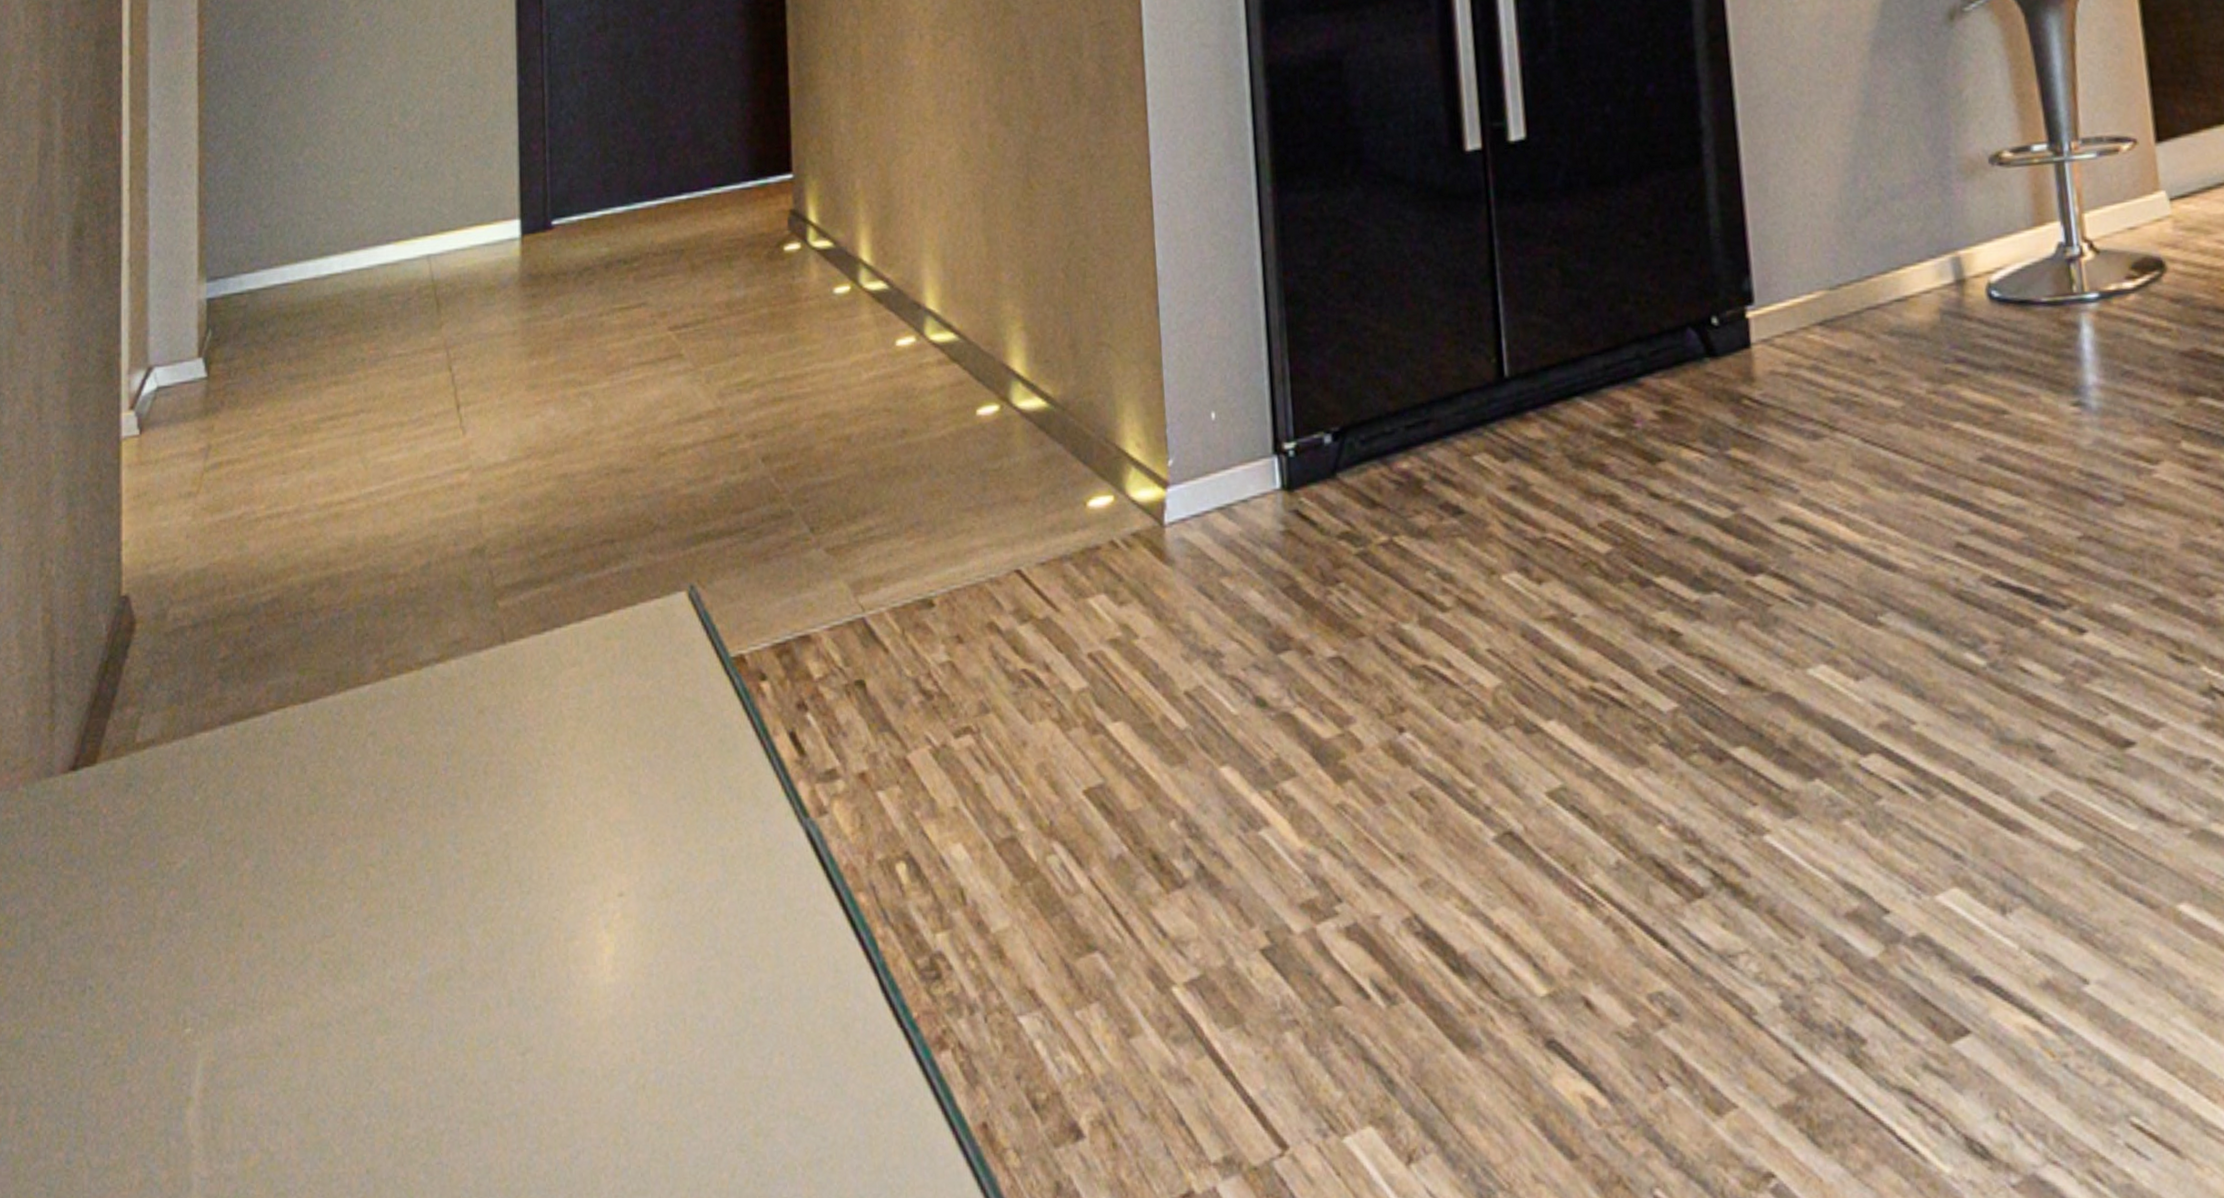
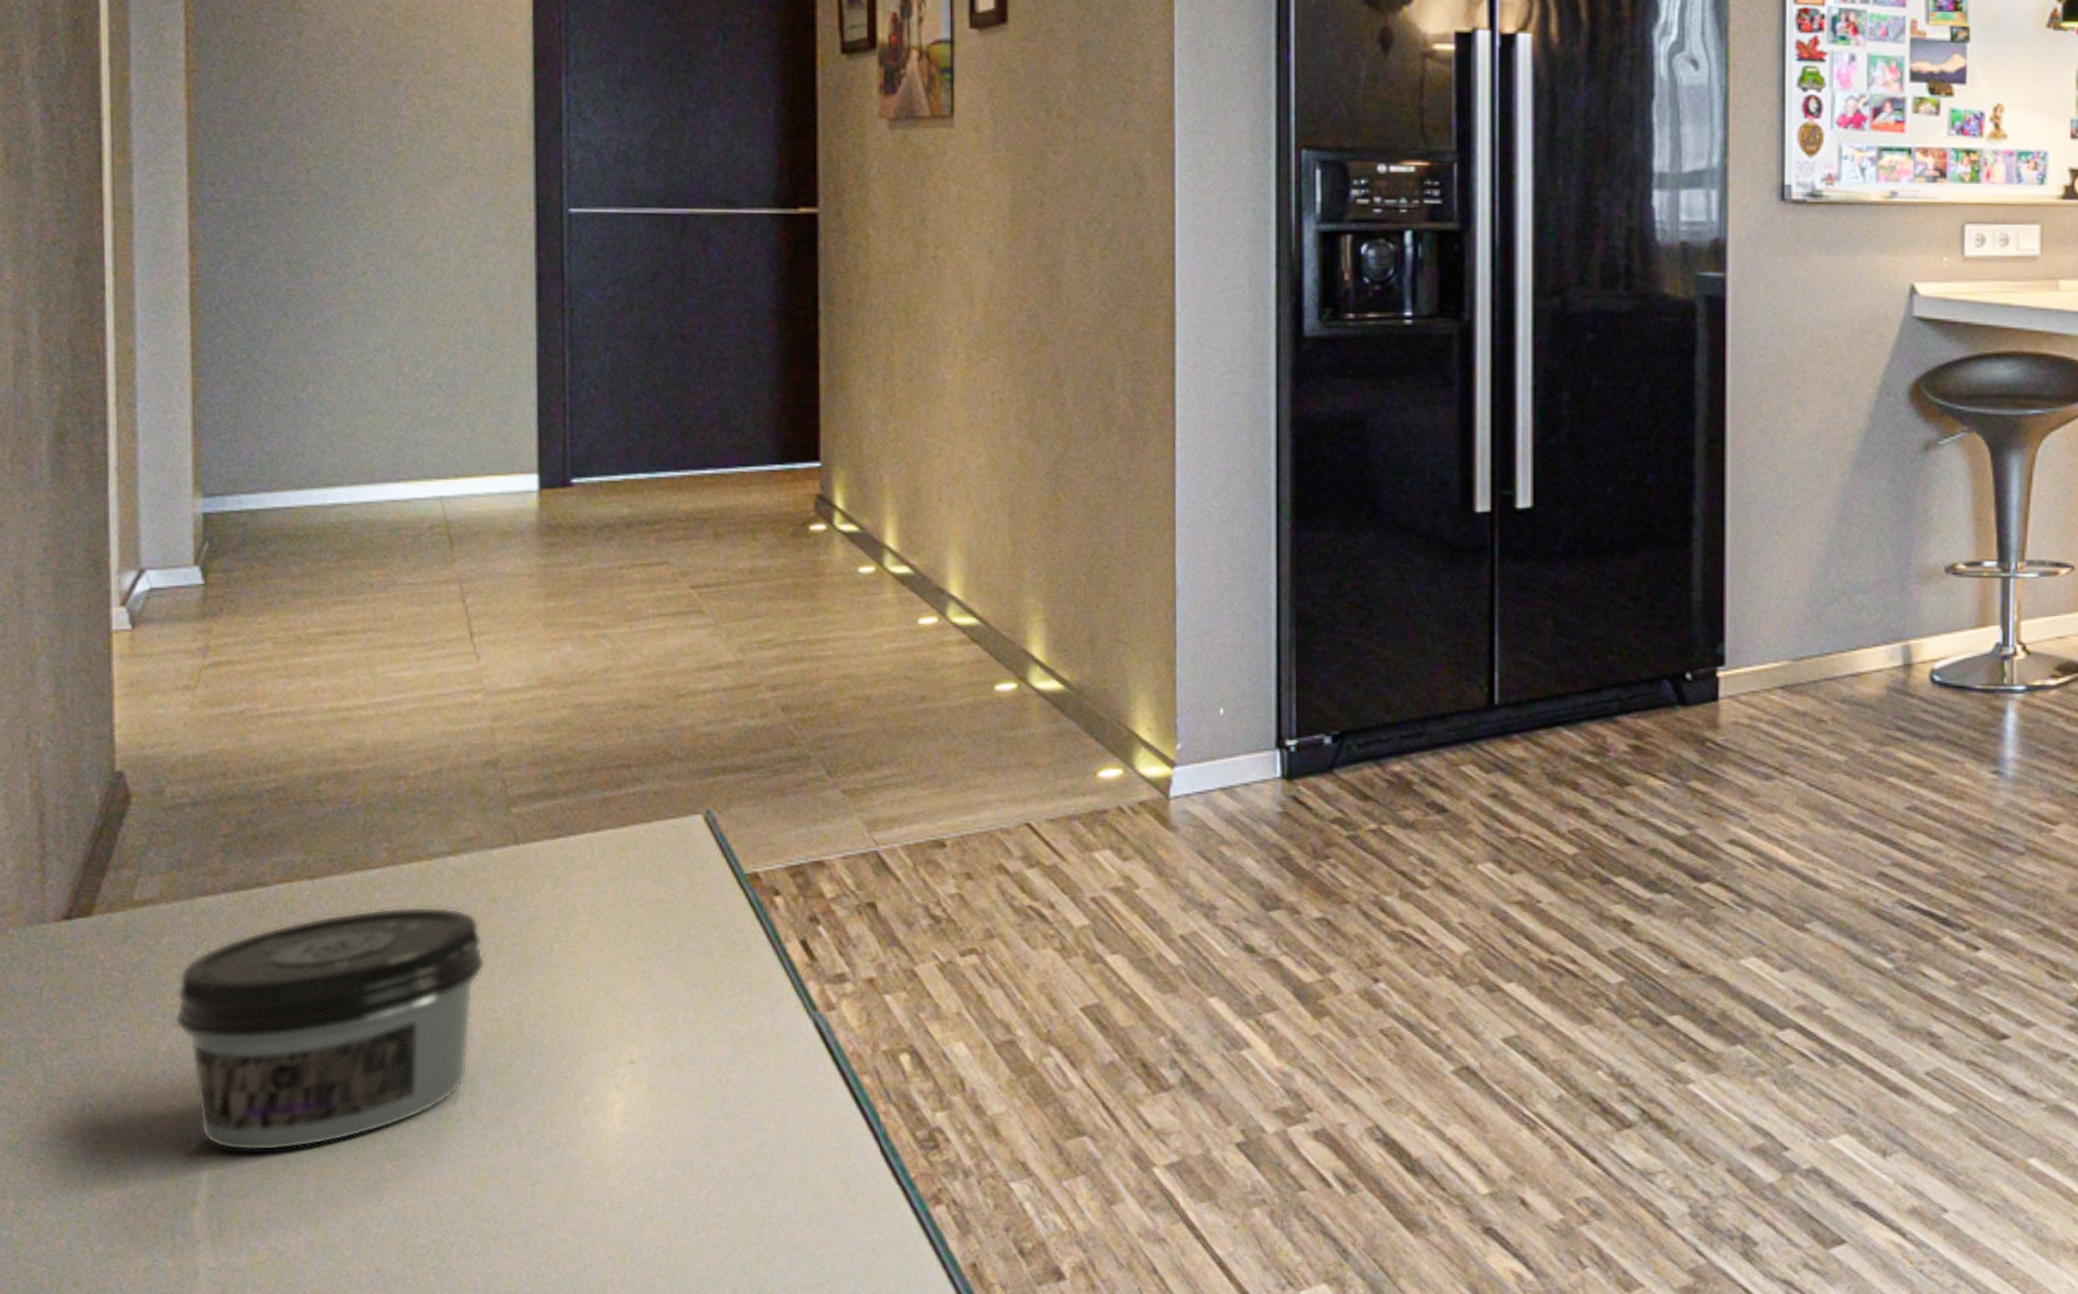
jar: none [172,723,474,1032] -> present [174,906,485,1152]

